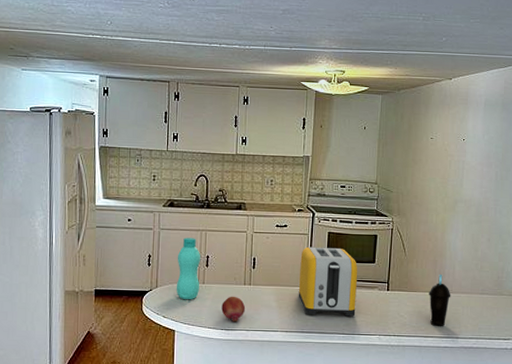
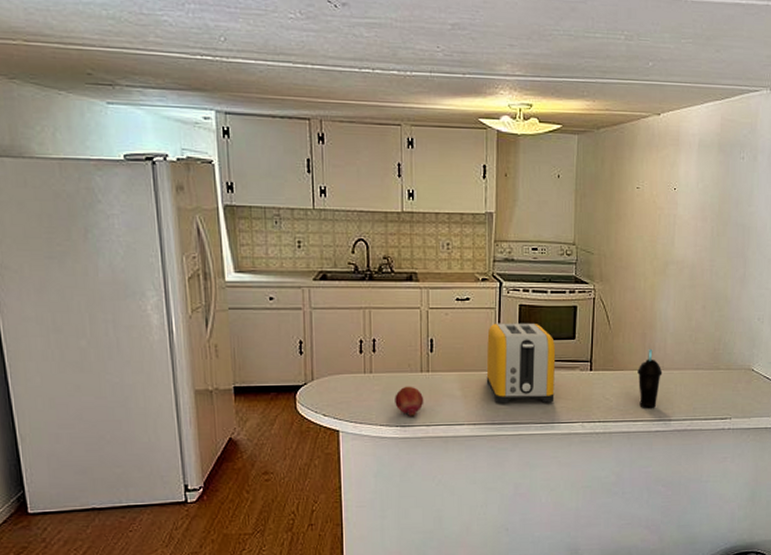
bottle: present [176,238,201,300] -> none [335,318,367,394]

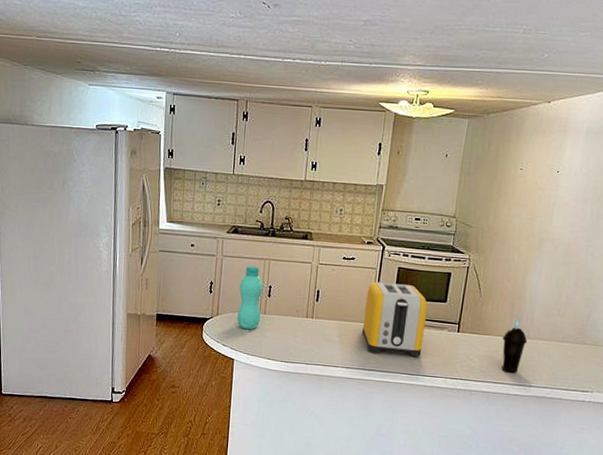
bottle: none [335,318,367,394] -> present [236,266,264,330]
fruit: present [395,386,424,417] -> none [282,328,307,355]

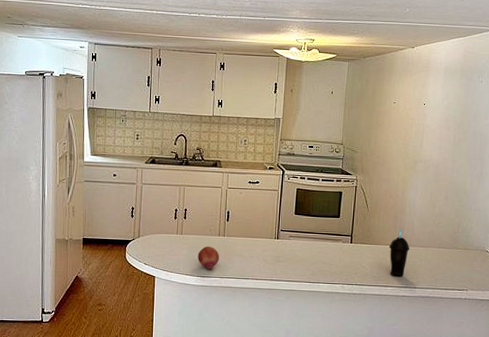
bottle: present [236,266,264,330] -> none [156,192,180,249]
fruit: none [282,328,307,355] -> present [198,246,220,270]
toaster: present [362,281,428,357] -> none [268,201,324,267]

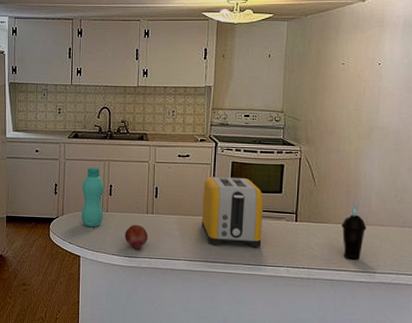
bottle: none [156,192,180,249] -> present [81,167,105,228]
toaster: none [268,201,324,267] -> present [201,176,264,247]

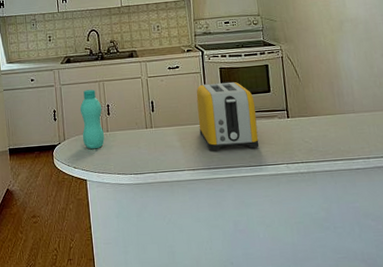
fruit: present [125,224,149,250] -> none [127,140,151,166]
cup: present [341,205,367,260] -> none [330,95,355,148]

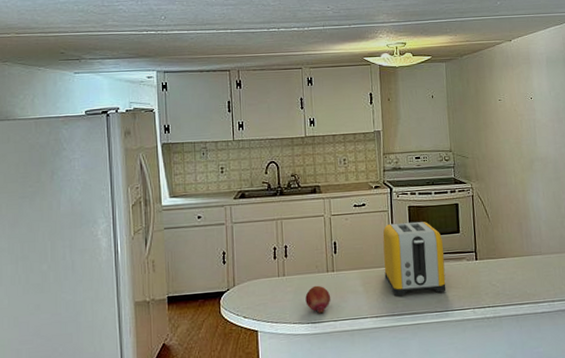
bottle: present [79,89,105,150] -> none [253,228,281,296]
fruit: none [127,140,151,166] -> present [305,285,331,314]

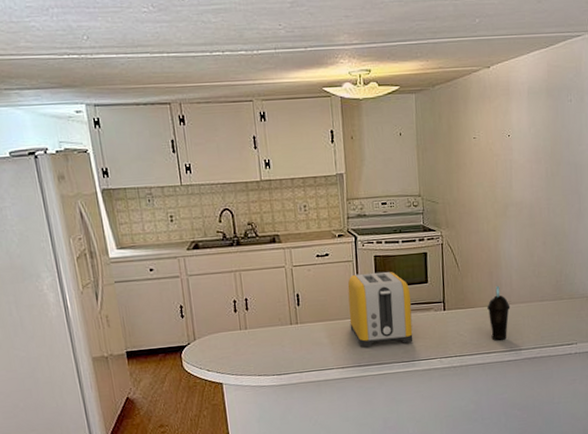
fruit: present [305,285,331,314] -> none [269,338,296,366]
cup: none [518,236,541,292] -> present [487,285,511,341]

